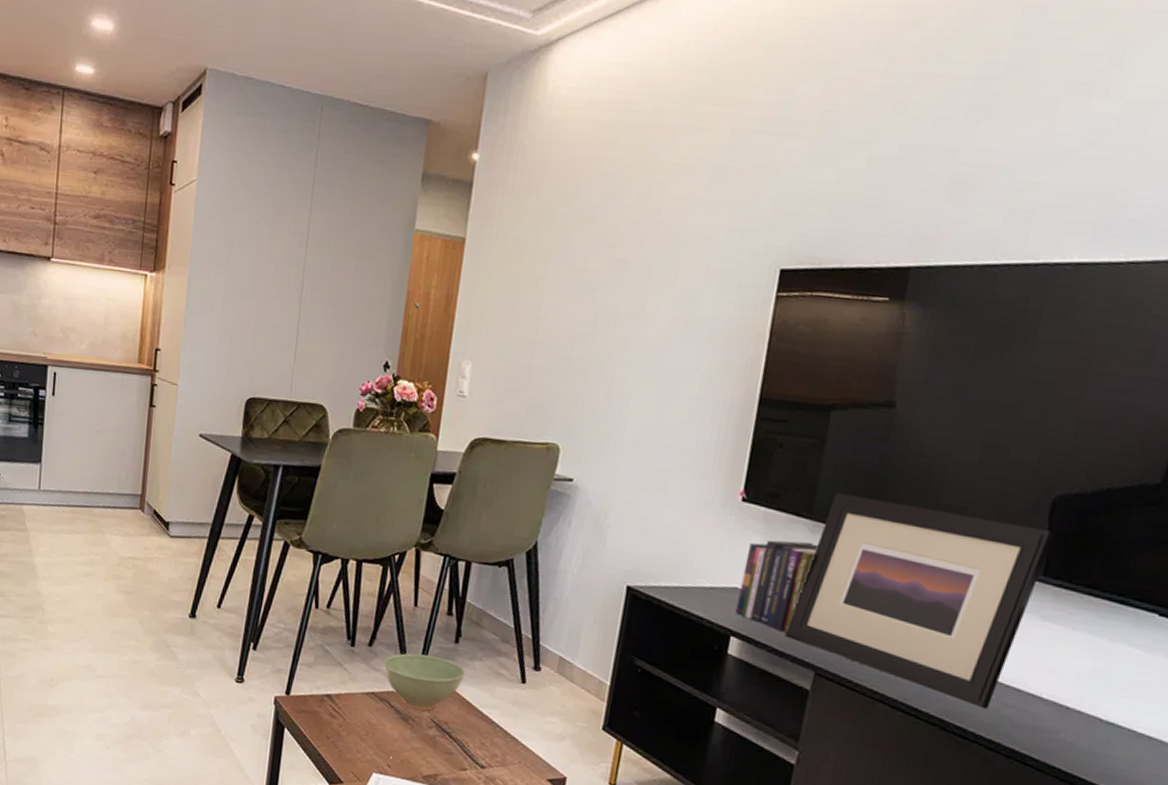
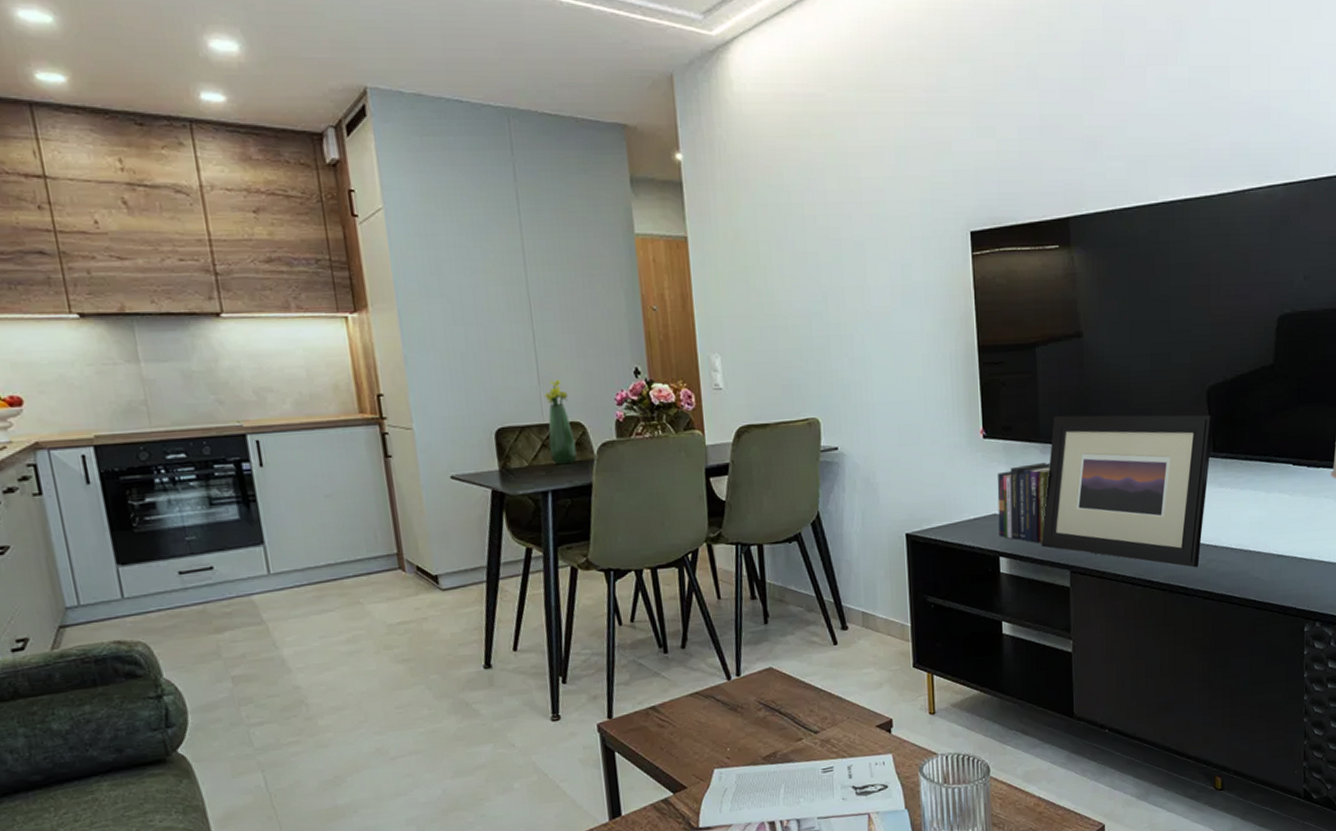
bouquet: none [289,359,318,444] -> present [544,378,577,465]
bowl: present [383,653,466,712] -> none [700,641,781,698]

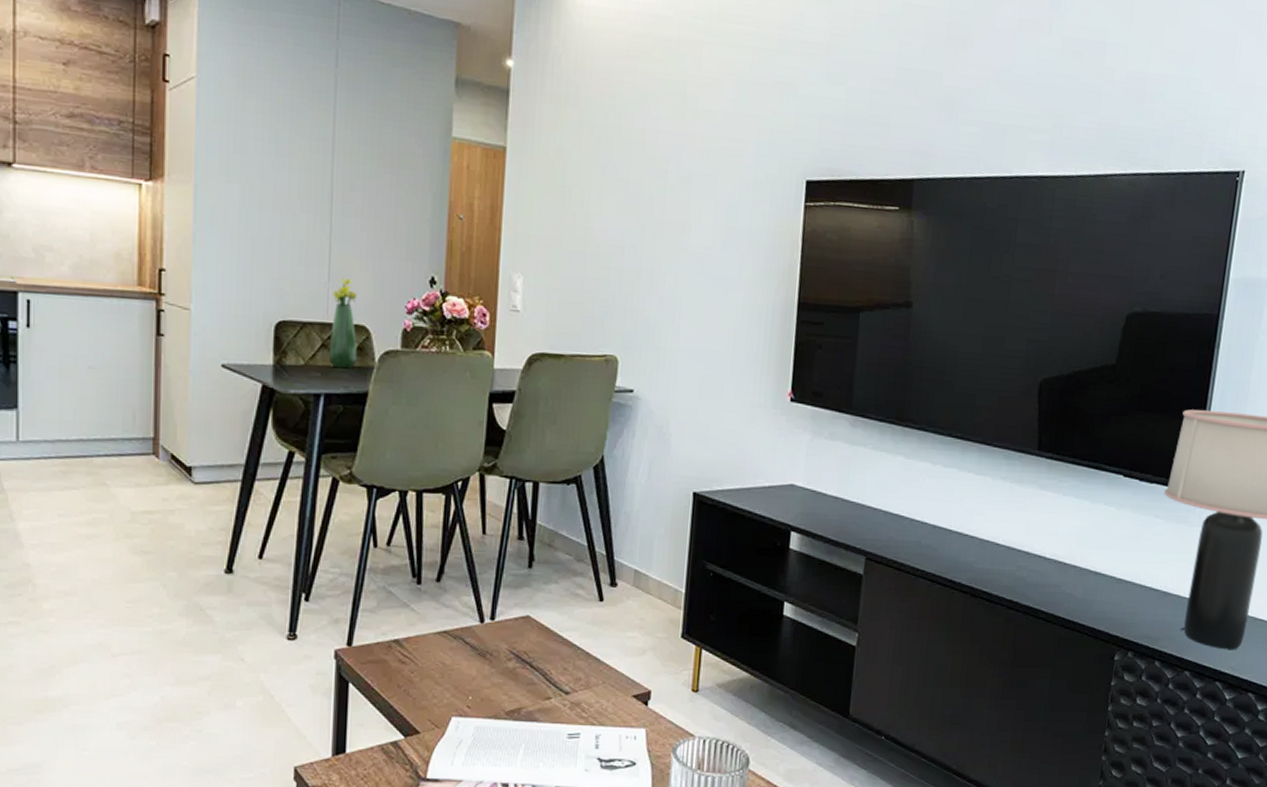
books: present [997,463,1050,544] -> none [793,436,859,524]
picture frame: present [1041,414,1215,568] -> none [837,388,1044,573]

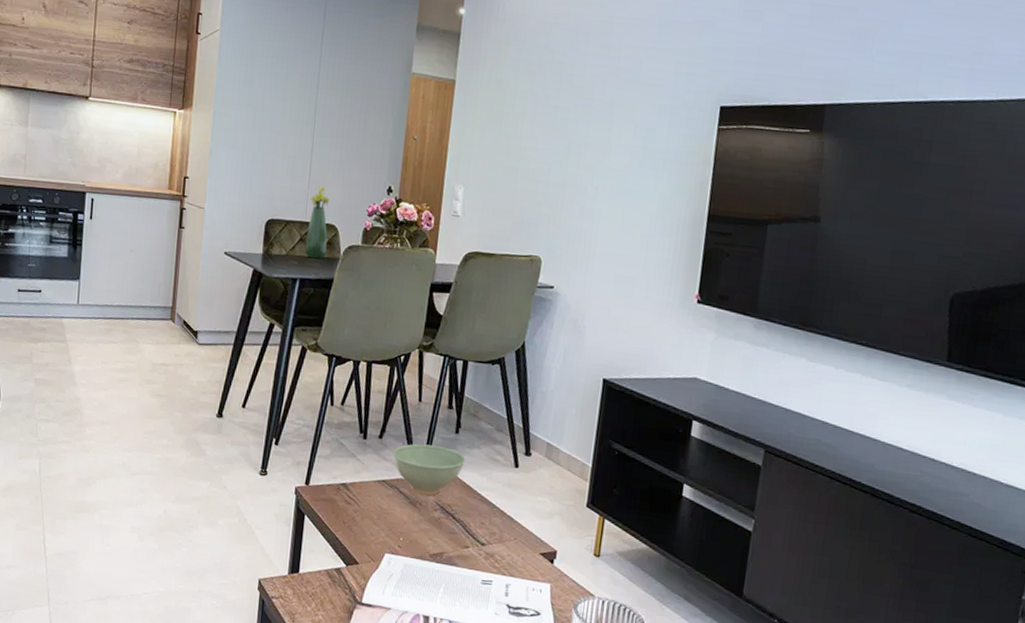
bowl: none [454,584,542,644] -> present [392,443,466,496]

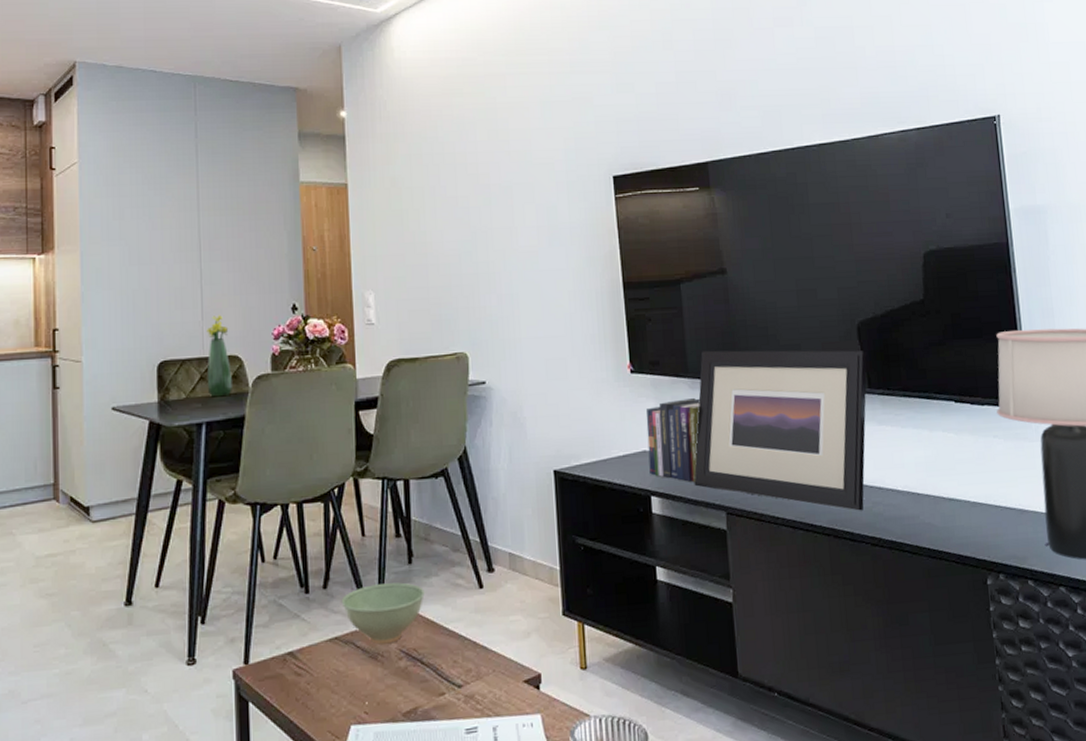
books: none [696,336,763,417] -> present [646,398,700,483]
picture frame: none [738,294,955,477] -> present [694,350,867,511]

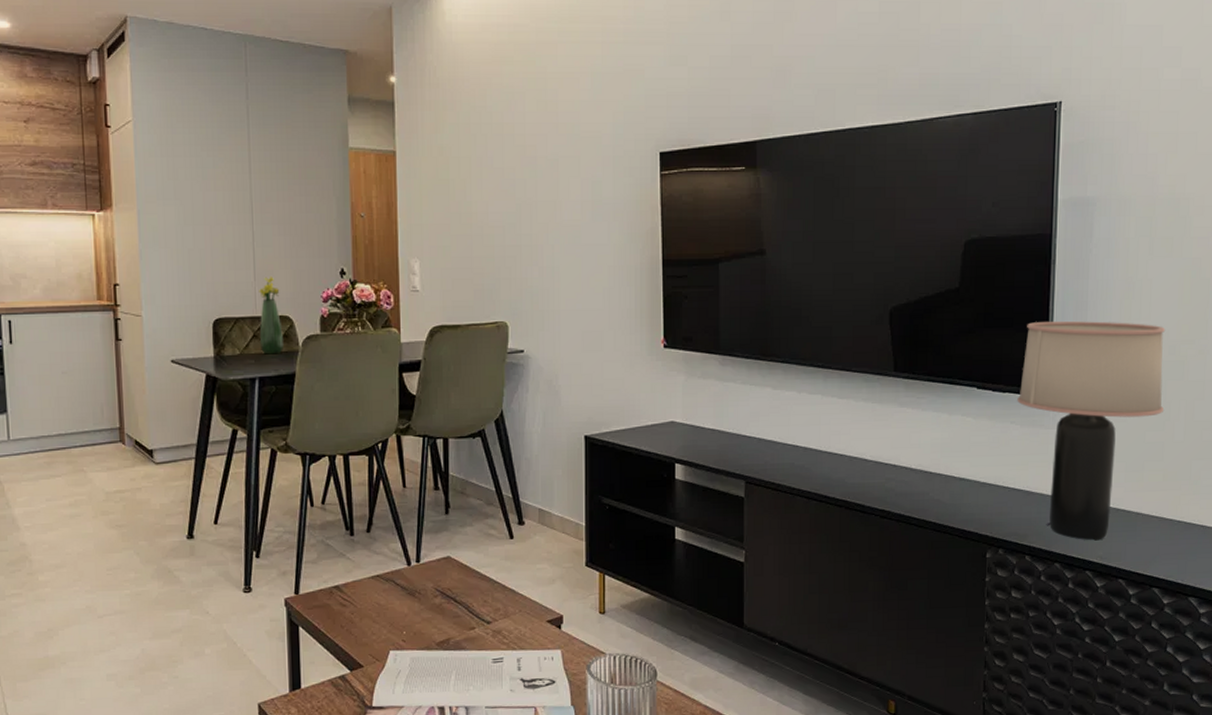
bowl: present [341,582,425,645] -> none [383,530,459,583]
books: present [646,398,700,483] -> none [676,374,729,453]
picture frame: present [694,350,867,511] -> none [717,329,897,486]

